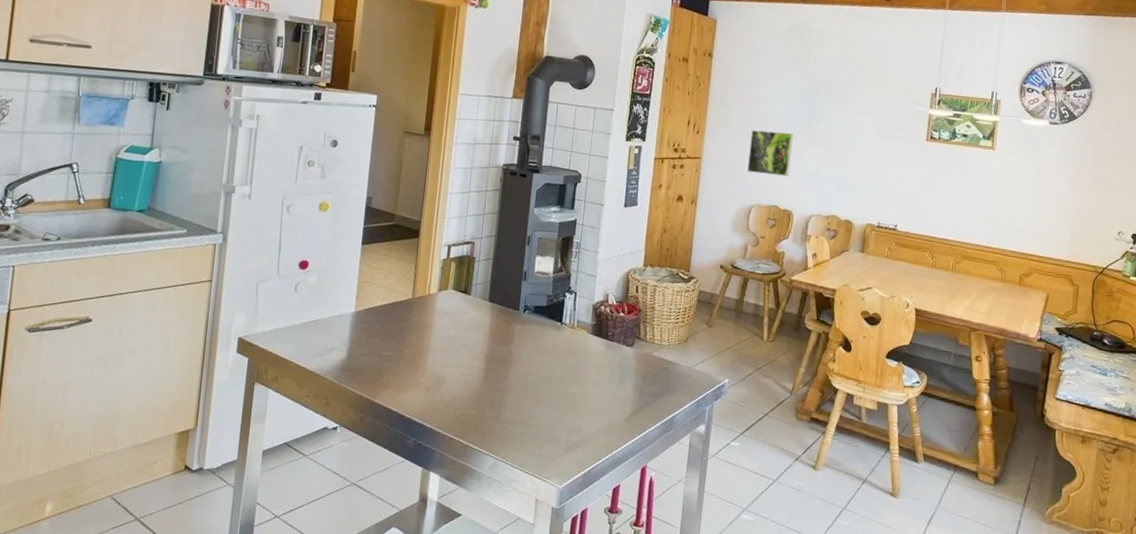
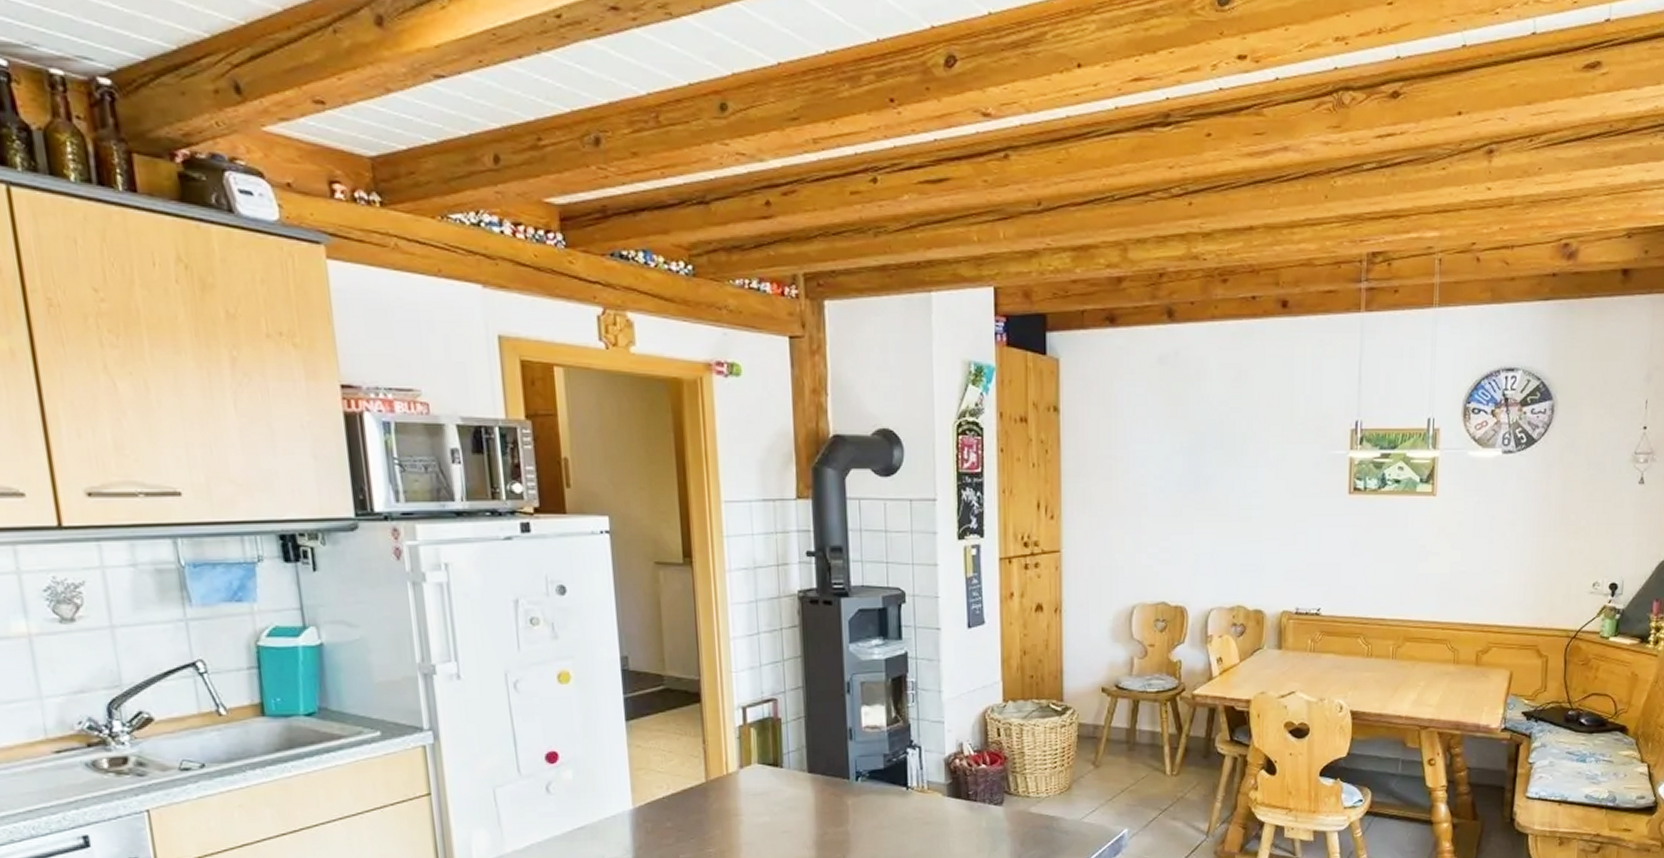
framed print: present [747,129,794,176] -> none [1122,503,1178,562]

